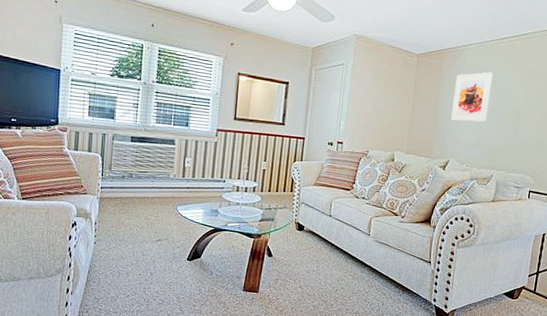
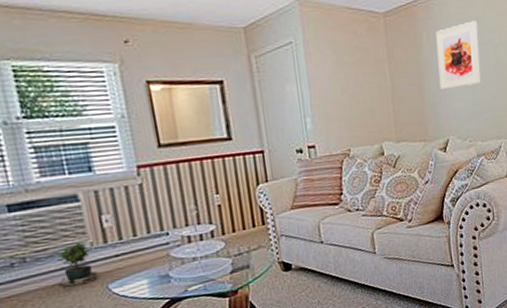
potted plant: none [149,172,174,203] -> present [58,241,99,290]

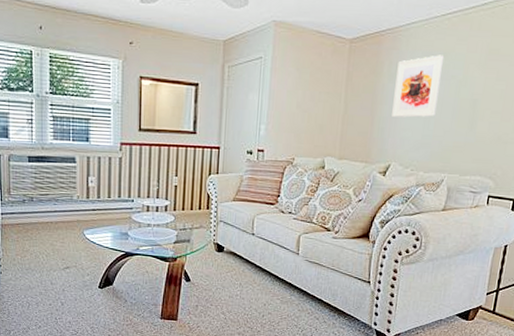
potted plant: present [58,241,99,290] -> none [52,193,79,228]

